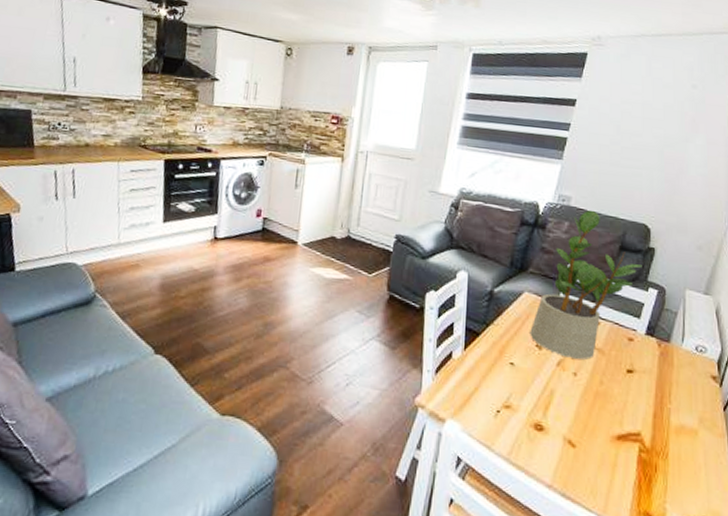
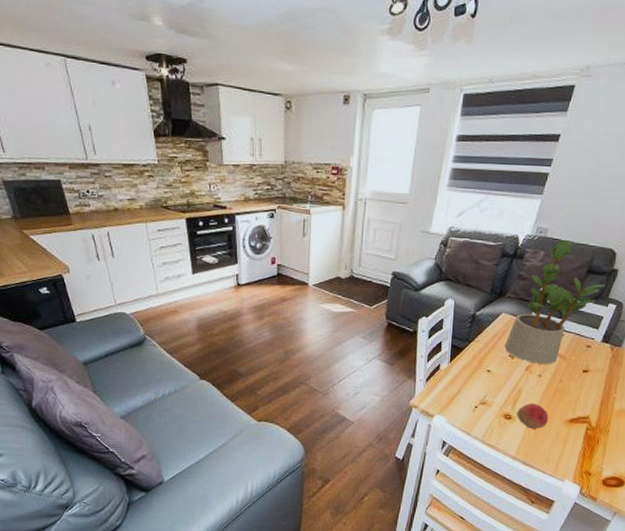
fruit: none [550,409,590,447] -> present [517,403,549,429]

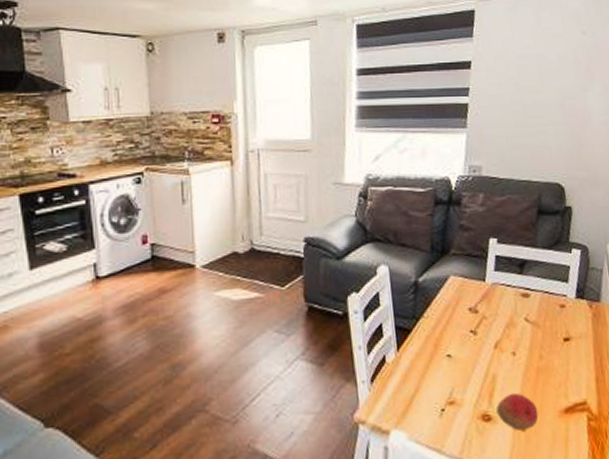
potted plant: present [504,239,605,364] -> none [461,177,562,338]

